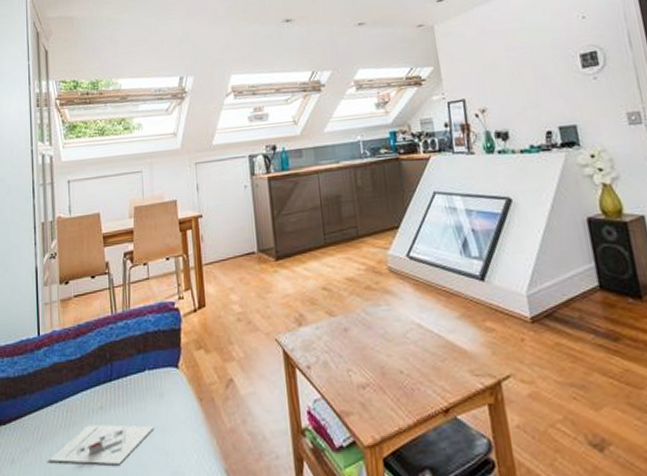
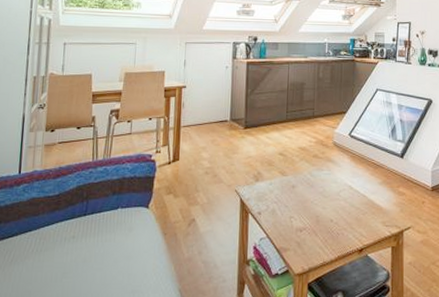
architectural model: present [48,424,154,464] -> none [17,251,120,283]

